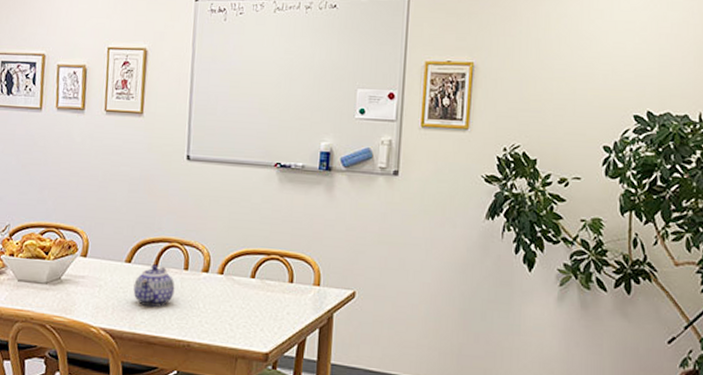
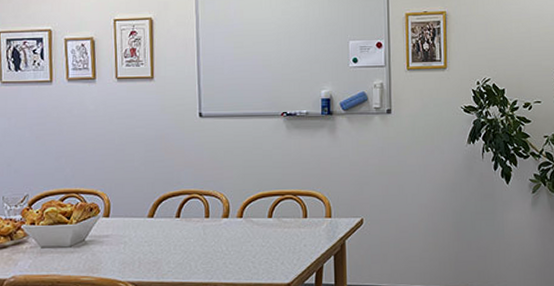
teapot: present [133,264,175,308] -> none [158,216,198,257]

